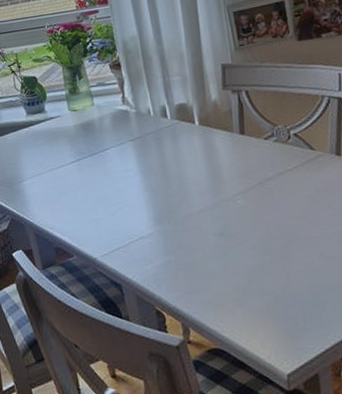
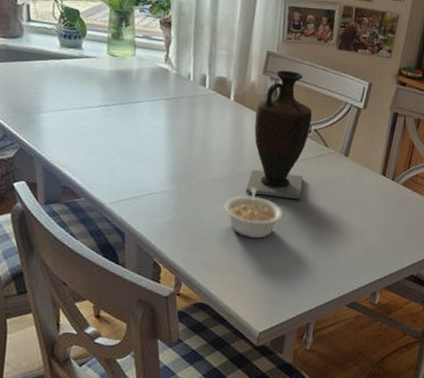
legume: none [213,211,282,268] -> present [223,187,283,239]
vase: none [224,77,297,220] -> present [245,70,312,199]

